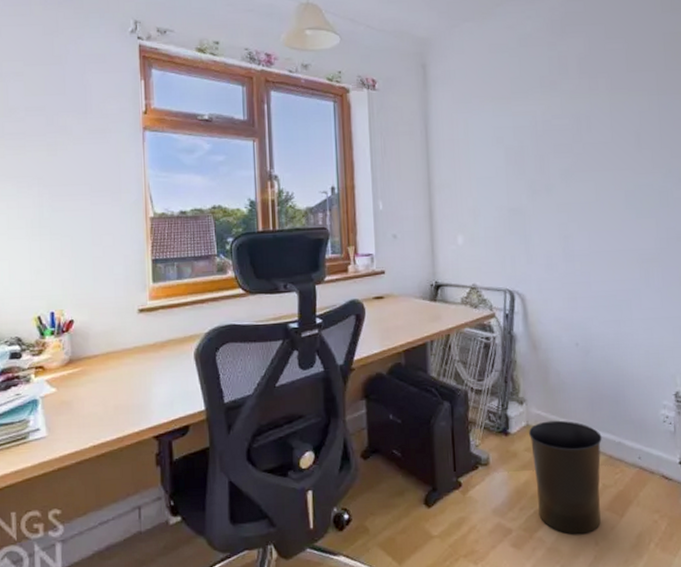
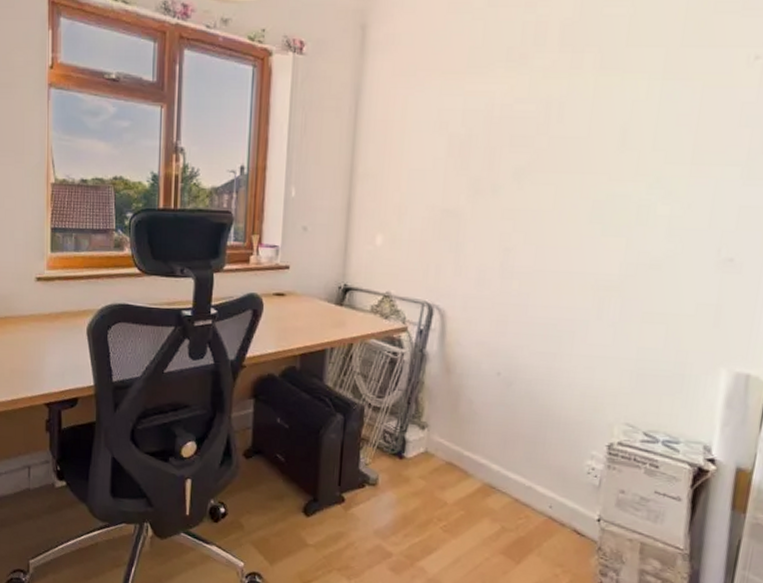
waste bin: present [529,420,602,534] -> none [424,451,510,573]

